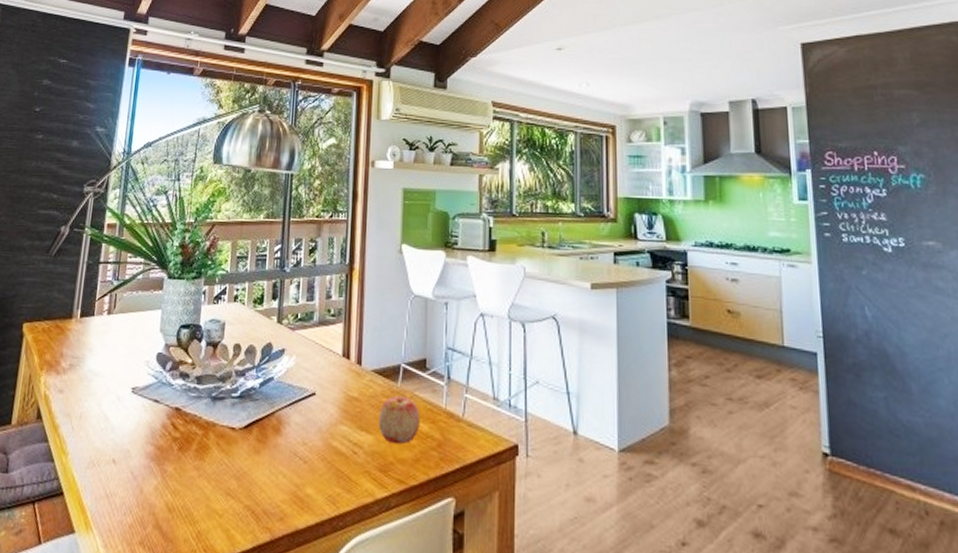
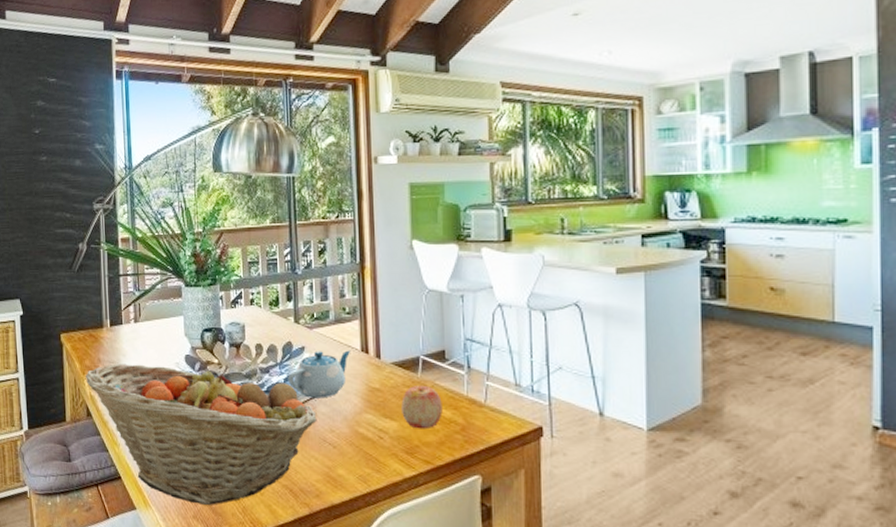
fruit basket: none [42,359,290,529] -> present [86,363,317,505]
teapot: none [263,354,332,407] -> present [288,350,351,398]

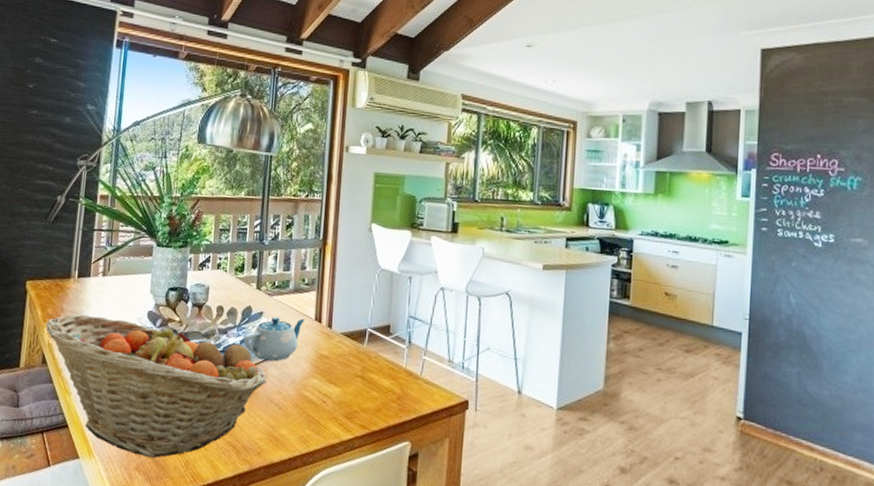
apple: present [401,385,443,429] -> none [345,355,383,397]

